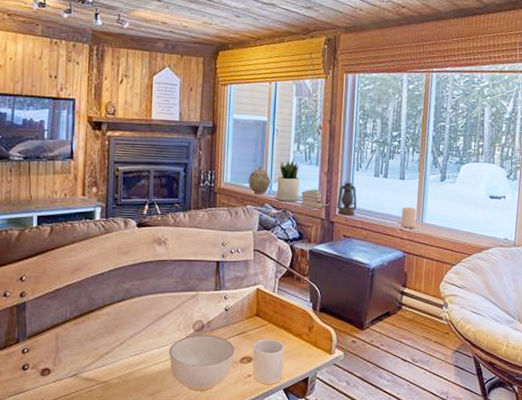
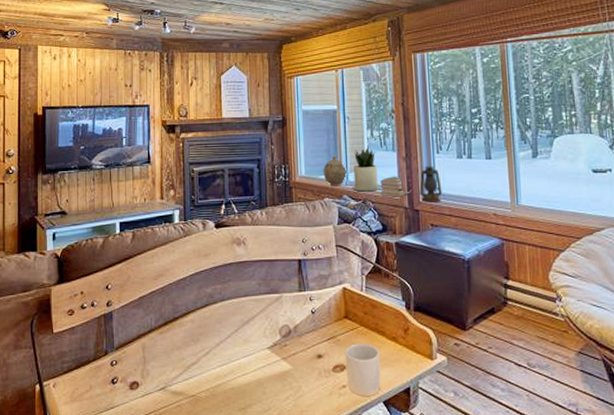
bowl: present [168,335,235,392] -> none [256,342,326,405]
candle: present [397,206,420,228] -> none [489,188,516,212]

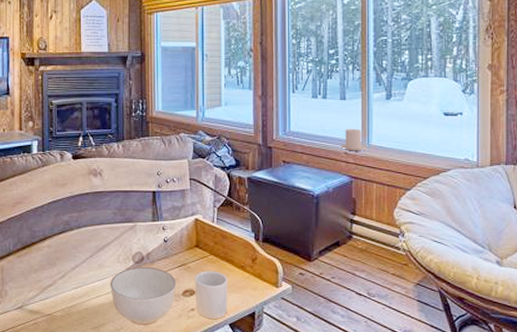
bowl: none [256,342,326,405] -> present [109,267,176,326]
decorative vase: present [323,155,348,186] -> none [180,92,204,122]
planter: present [352,148,381,192] -> none [208,86,236,128]
books: present [380,176,412,197] -> none [236,114,266,134]
lantern: present [419,165,442,203] -> none [273,104,296,140]
candle: none [489,188,516,212] -> present [340,128,366,151]

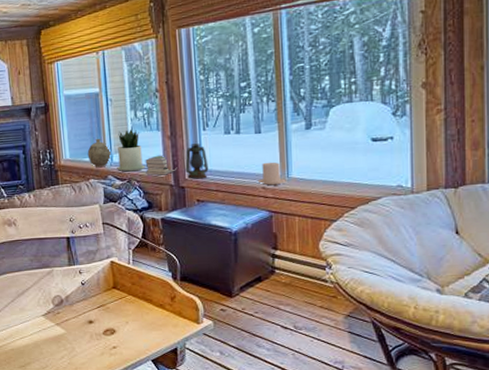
bowl: present [109,267,176,326] -> none [32,309,97,363]
decorative vase: none [180,92,204,122] -> present [87,138,112,168]
mug: present [194,271,228,320] -> none [114,310,150,356]
planter: none [208,86,236,128] -> present [117,129,146,172]
books: none [236,114,266,134] -> present [145,154,177,176]
lantern: none [273,104,296,140] -> present [185,142,209,179]

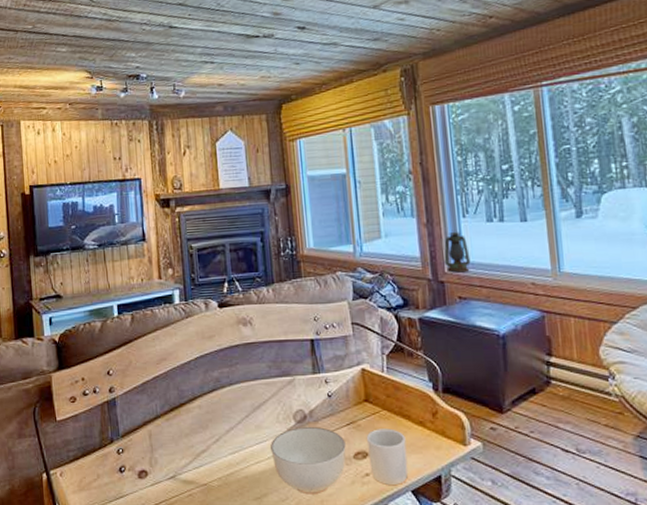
bowl: none [32,309,97,363] -> present [270,427,346,495]
decorative vase: present [87,138,112,168] -> none [333,224,361,259]
mug: none [114,310,150,356] -> present [366,428,409,486]
planter: present [117,129,146,172] -> none [367,215,399,264]
books: present [145,154,177,176] -> none [399,244,435,268]
candle: present [257,161,286,186] -> none [526,254,558,281]

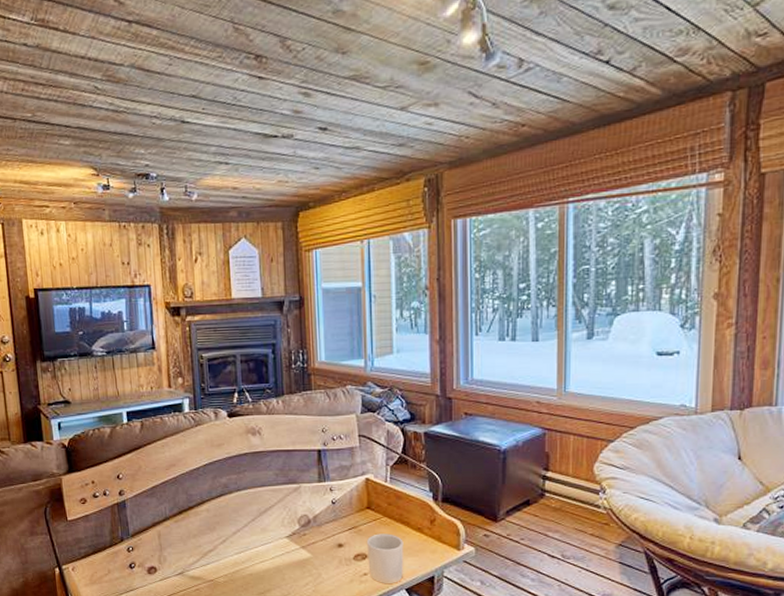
bowl: present [270,427,346,495] -> none [274,531,347,591]
lantern: present [444,231,471,273] -> none [453,348,479,390]

